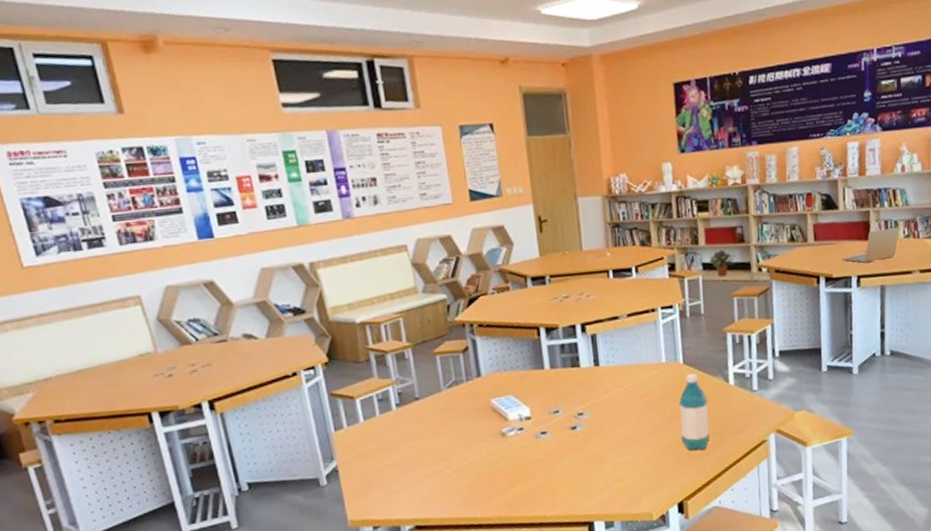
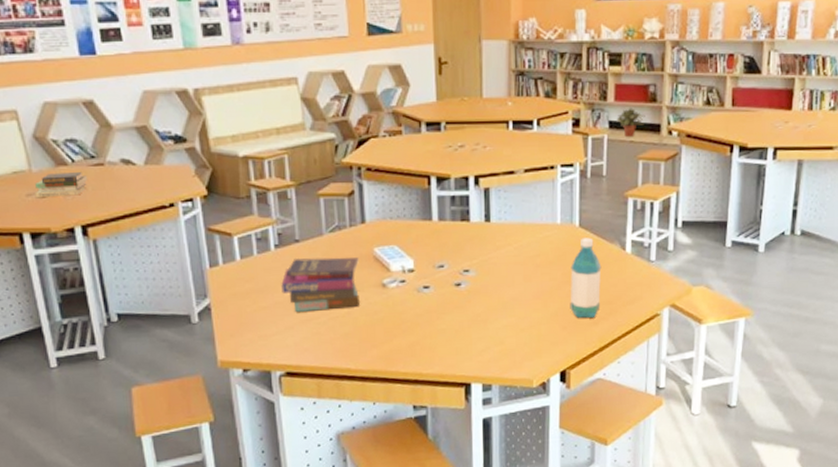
books: none [161,349,213,378] -> present [35,171,88,198]
books: none [404,410,482,467] -> present [281,257,361,312]
laptop: present [841,226,900,263] -> none [759,98,825,135]

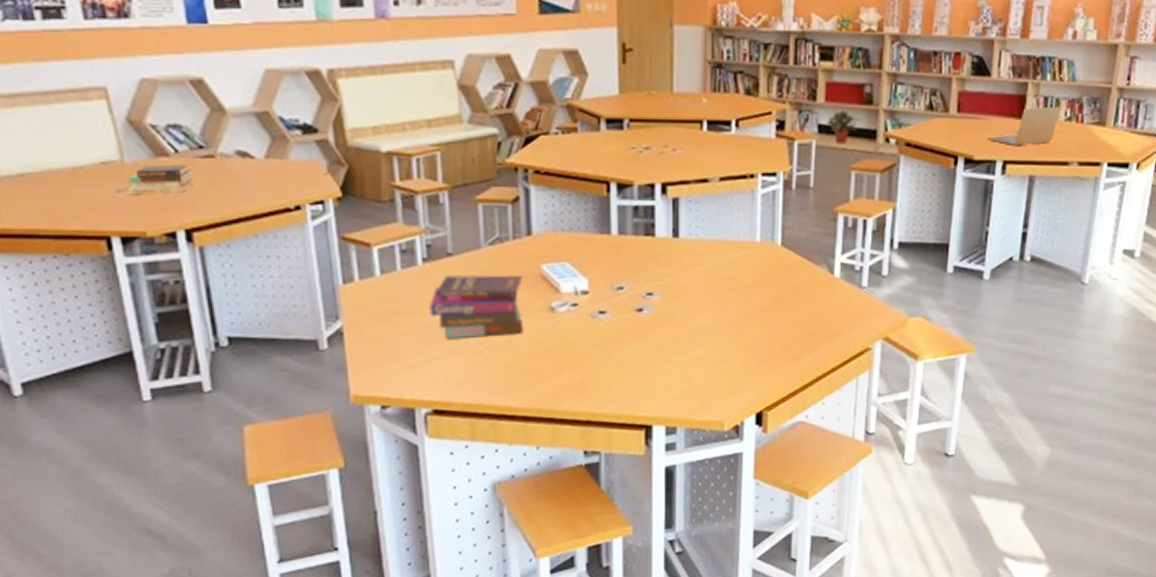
water bottle: present [570,237,602,318] -> none [769,258,806,351]
laptop: none [759,98,825,135] -> present [987,106,1061,147]

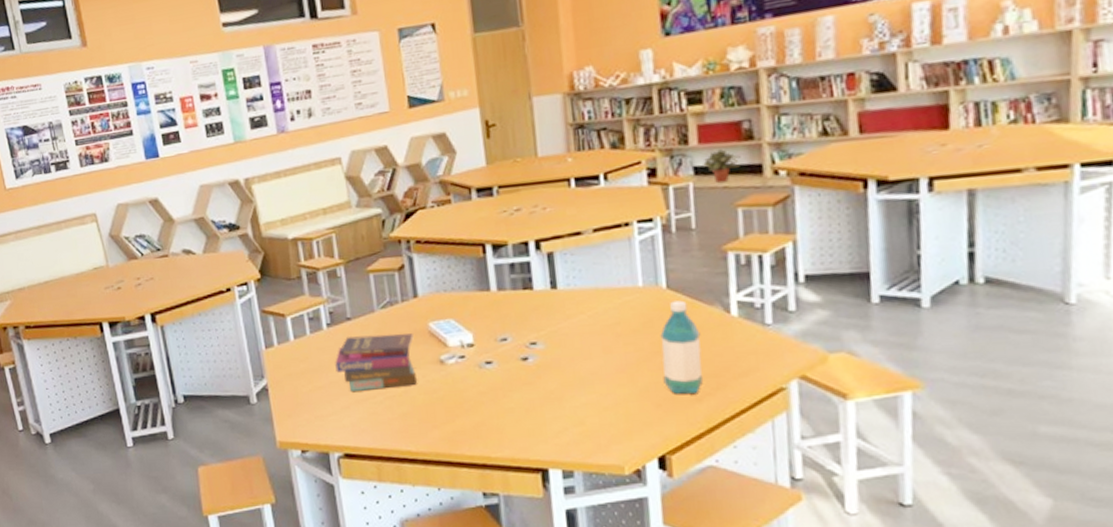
books: present [127,164,195,195] -> none [111,263,156,291]
water bottle: none [769,258,806,351] -> present [660,300,704,394]
laptop: present [987,106,1061,147] -> none [903,109,1001,161]

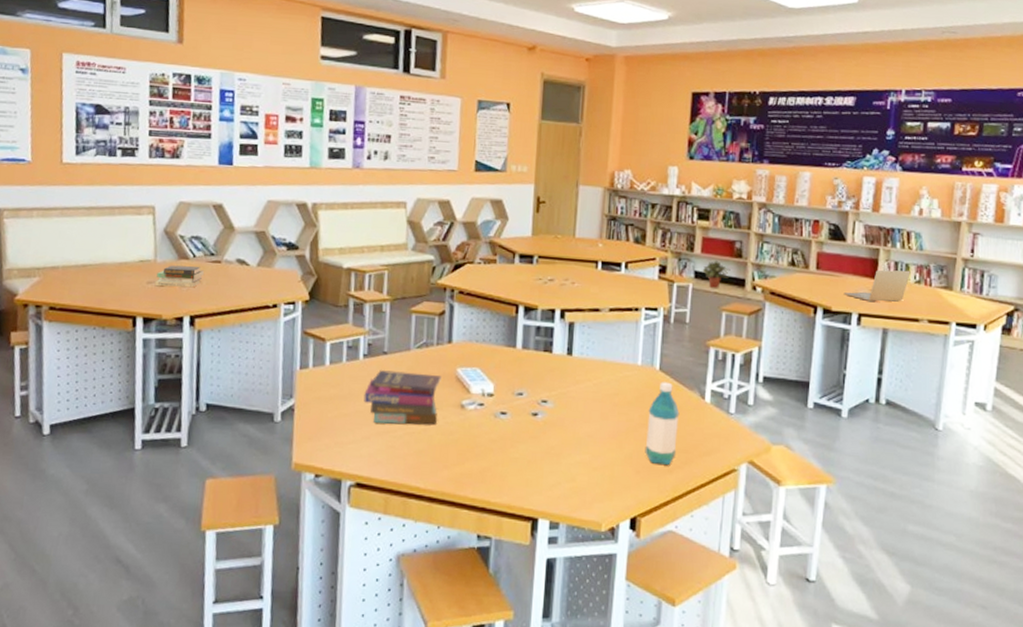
books: none [111,263,156,291] -> present [154,265,205,288]
laptop: none [903,109,1001,161] -> present [843,270,911,302]

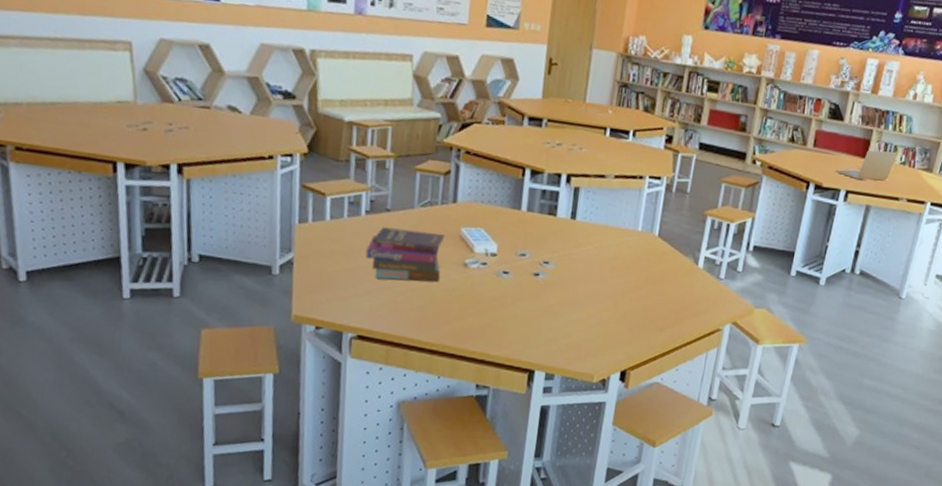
books: present [154,265,205,288] -> none [135,108,192,134]
water bottle: present [645,382,680,465] -> none [638,247,674,324]
potted plant: present [702,261,731,289] -> none [707,133,734,162]

